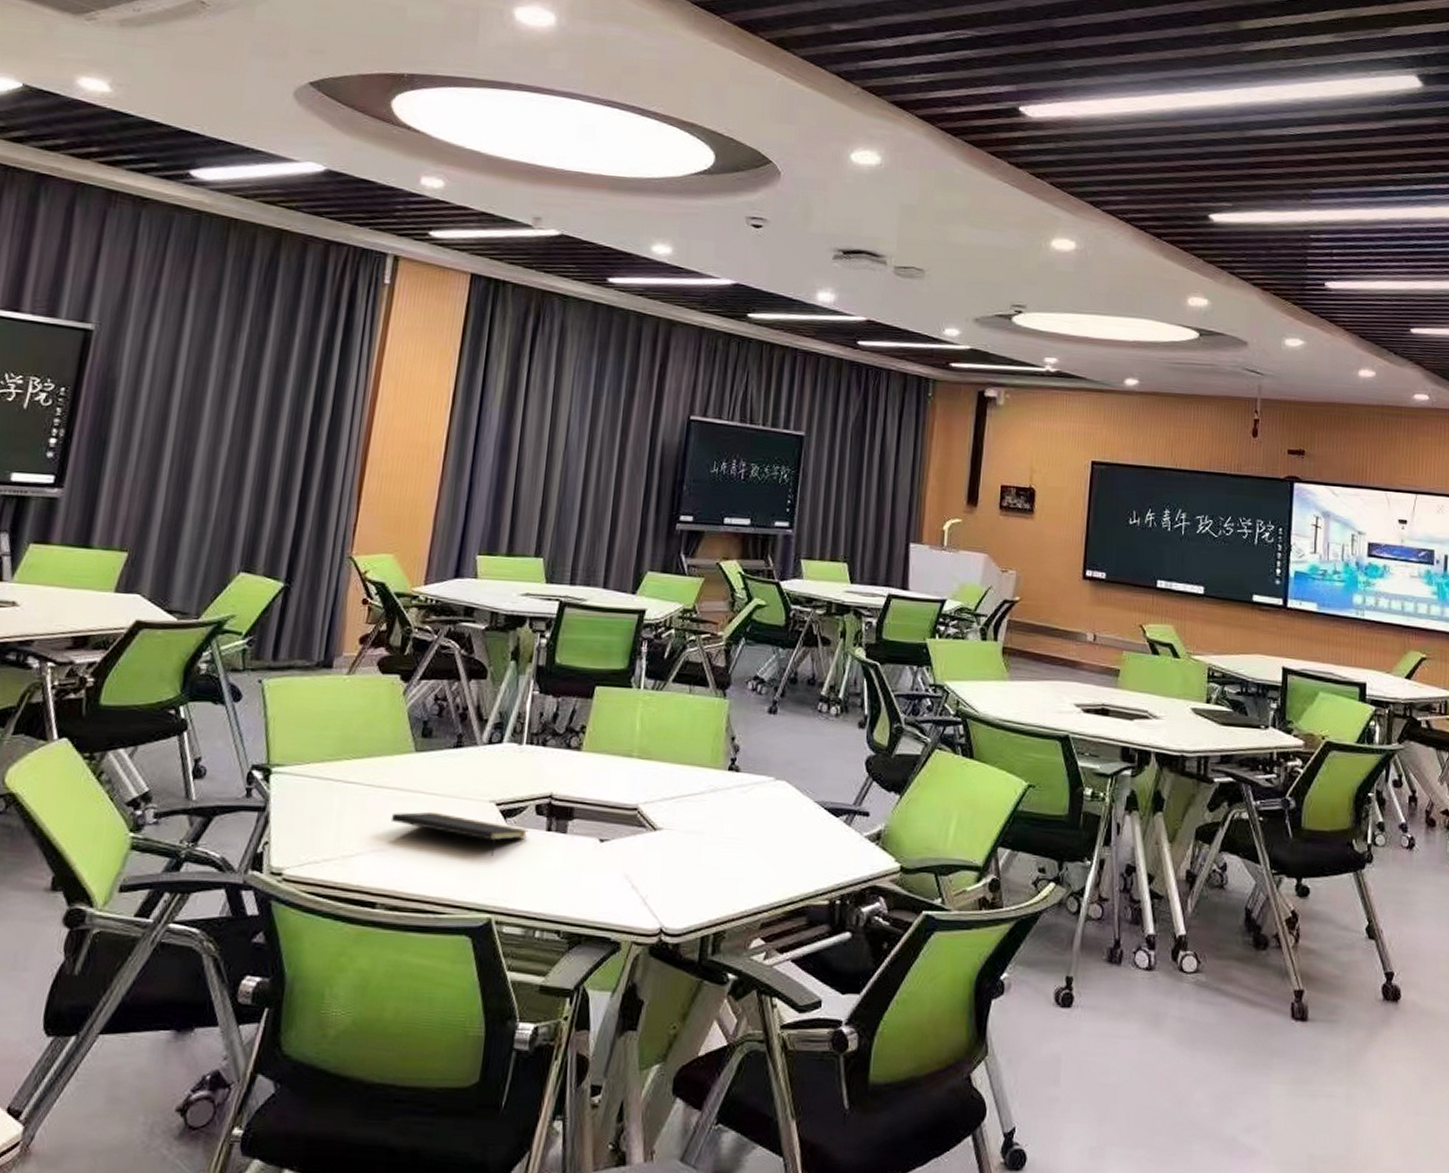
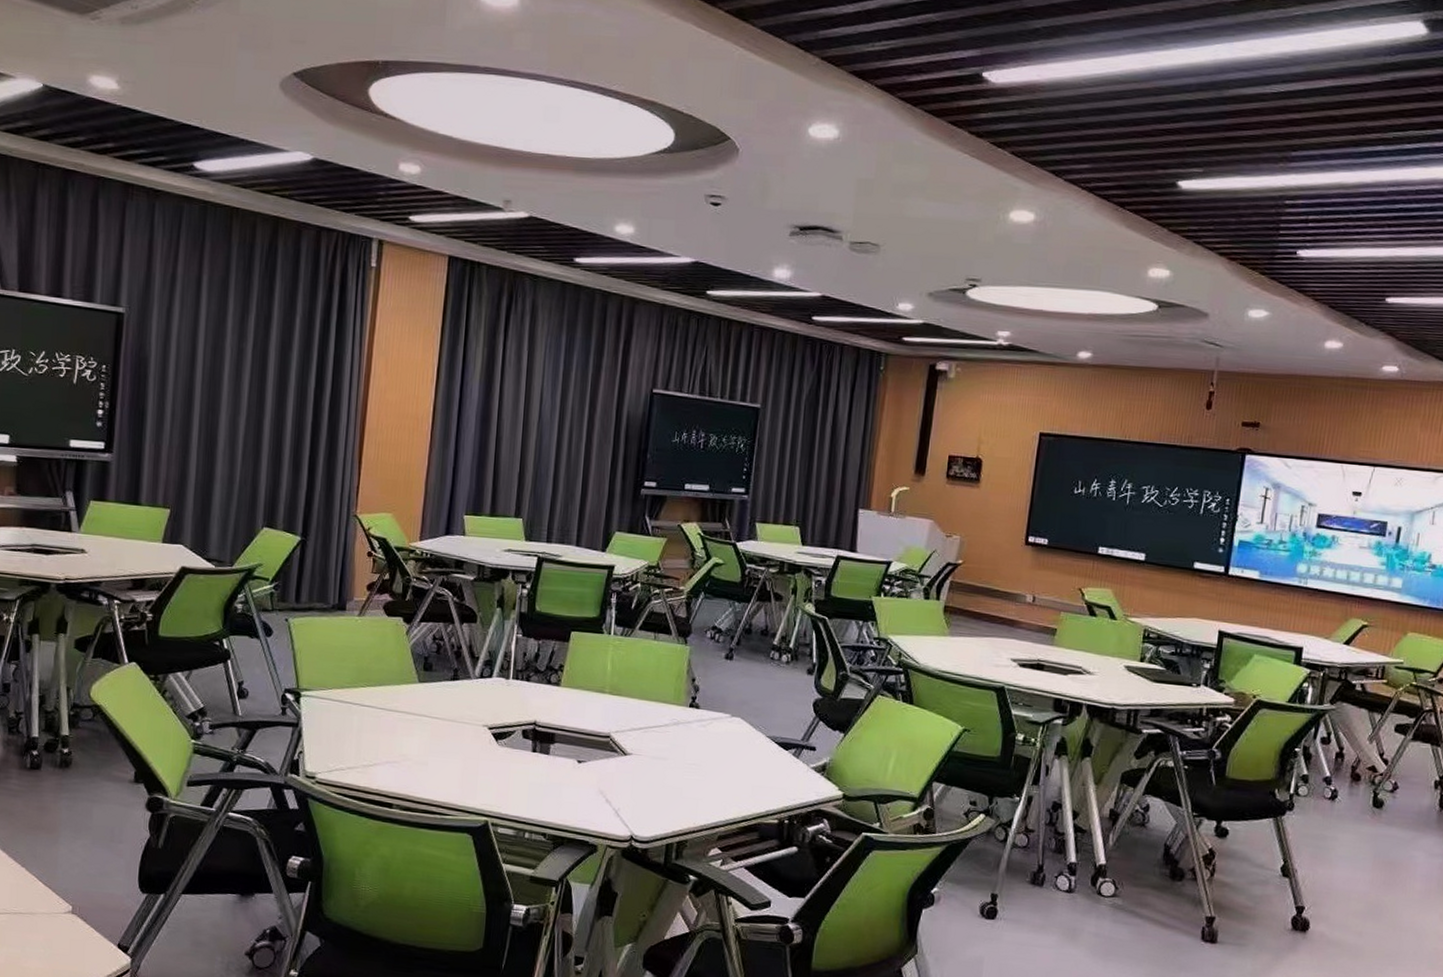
notepad: present [390,811,529,857] -> none [401,732,517,771]

